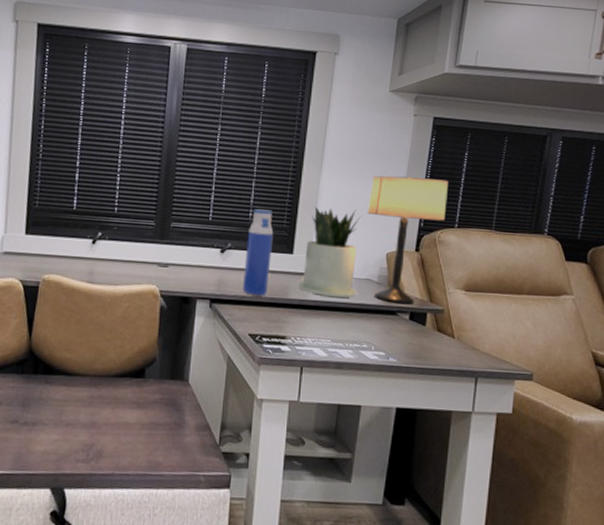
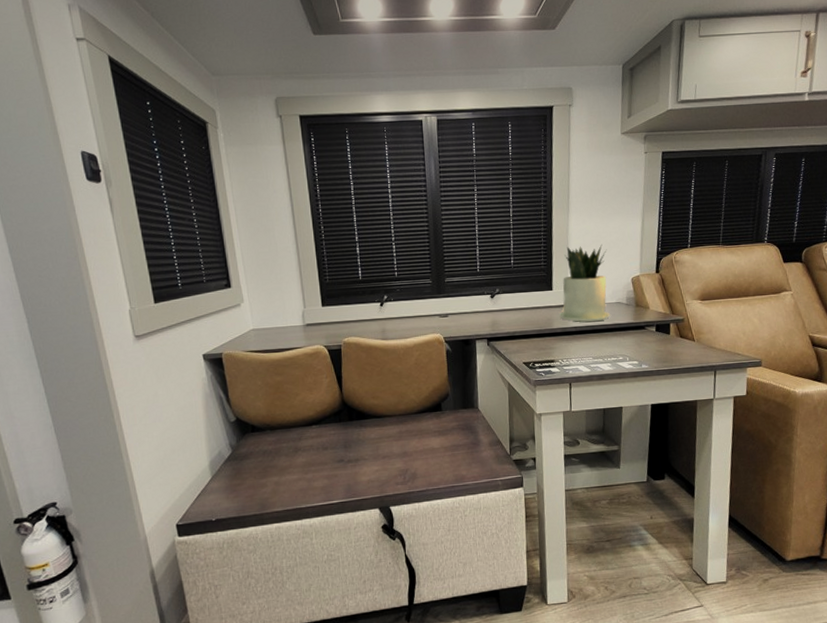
water bottle: present [243,209,274,296] -> none [511,255,535,330]
table lamp: present [367,176,449,305] -> none [611,207,680,320]

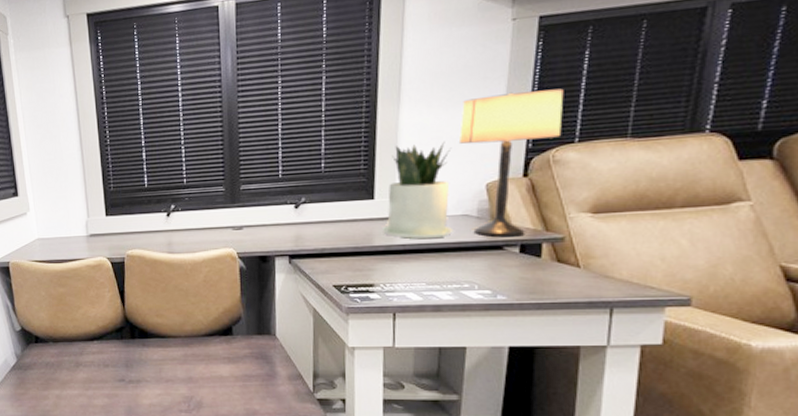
table lamp: none [611,207,680,320] -> present [458,88,564,238]

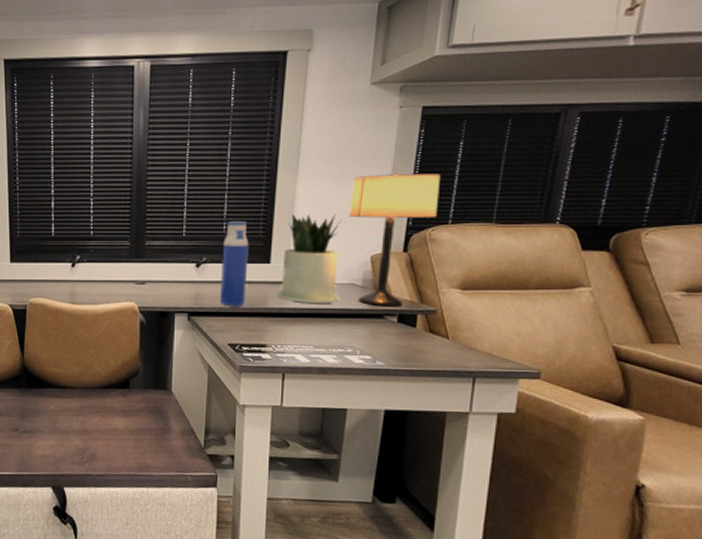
water bottle: none [321,157,351,247] -> present [220,221,249,307]

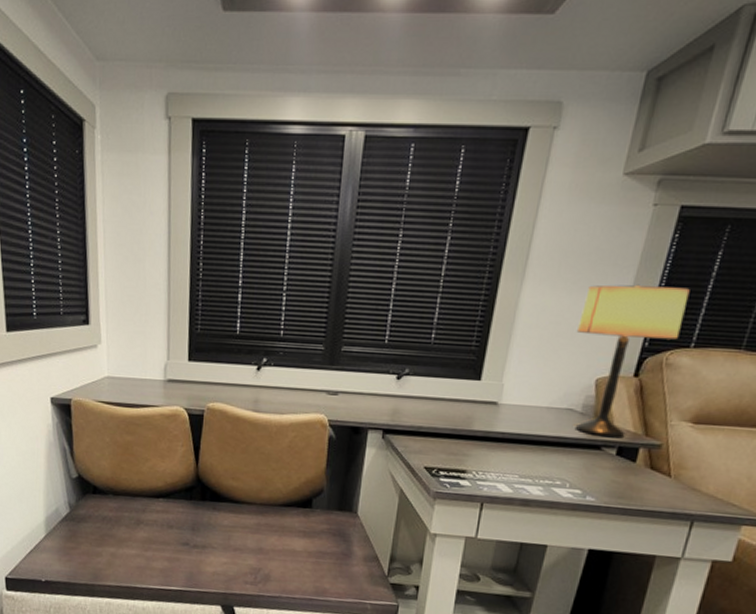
water bottle: present [220,221,249,307] -> none [420,329,460,427]
planter: present [275,213,342,305] -> none [483,326,569,430]

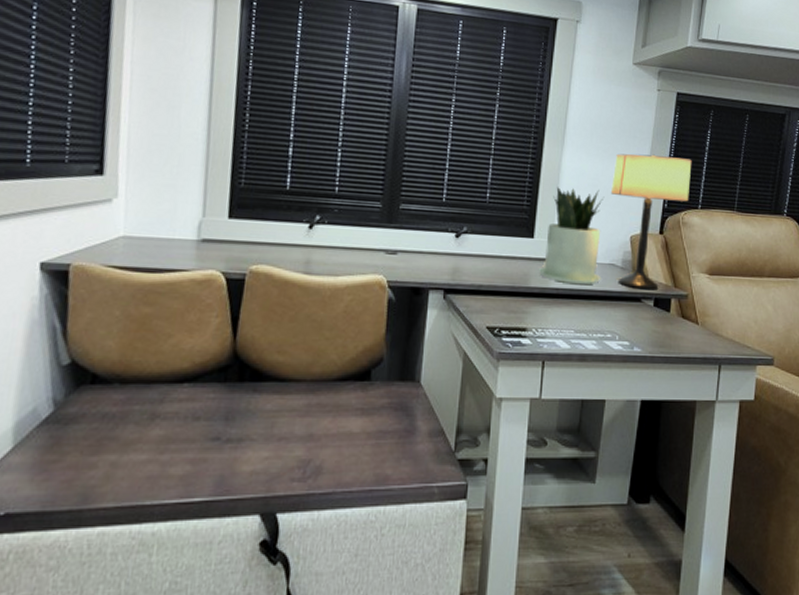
planter: none [483,326,569,430] -> present [538,187,605,285]

